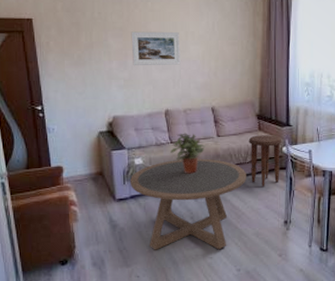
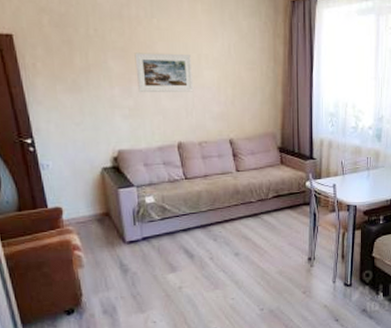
coffee table: present [130,158,246,250] -> none [141,195,268,294]
potted plant: present [170,133,206,174] -> none [185,168,224,212]
side table: present [248,135,282,186] -> none [270,169,306,223]

